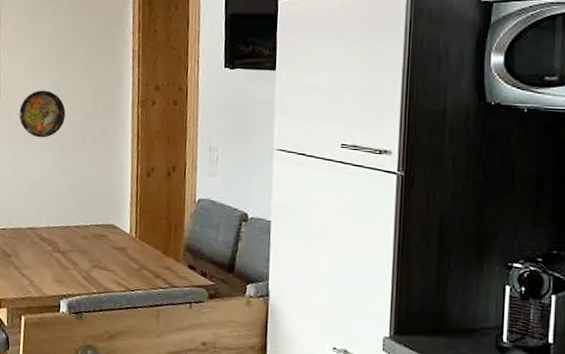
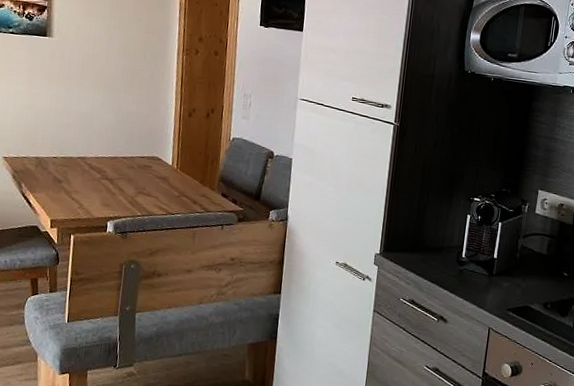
decorative plate: present [19,90,66,138] -> none [72,32,117,77]

